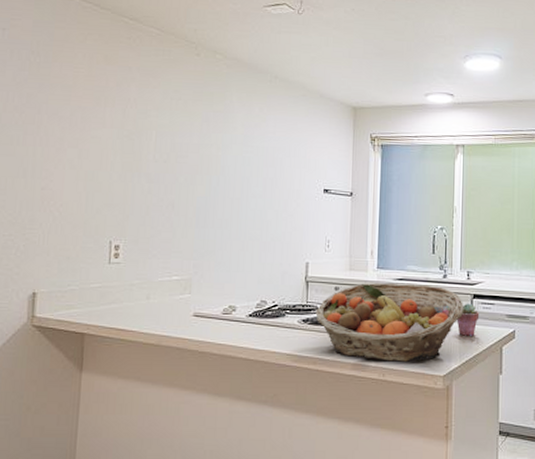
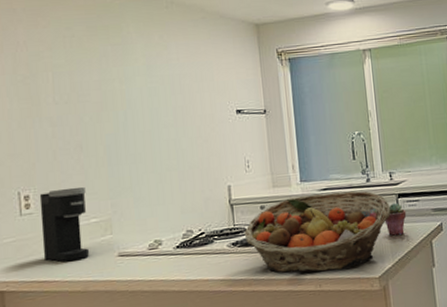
coffee maker: none [124,243,172,314] -> present [39,186,89,262]

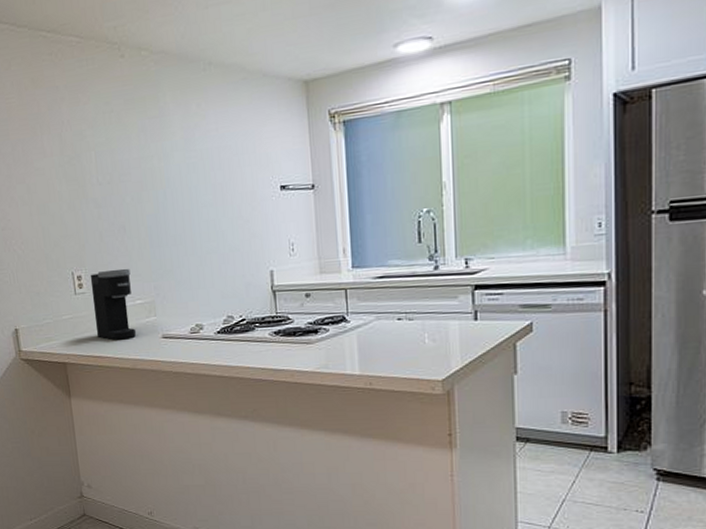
fruit basket: present [244,191,391,274] -> none [287,280,464,369]
potted succulent: present [384,202,407,236] -> none [454,295,484,334]

